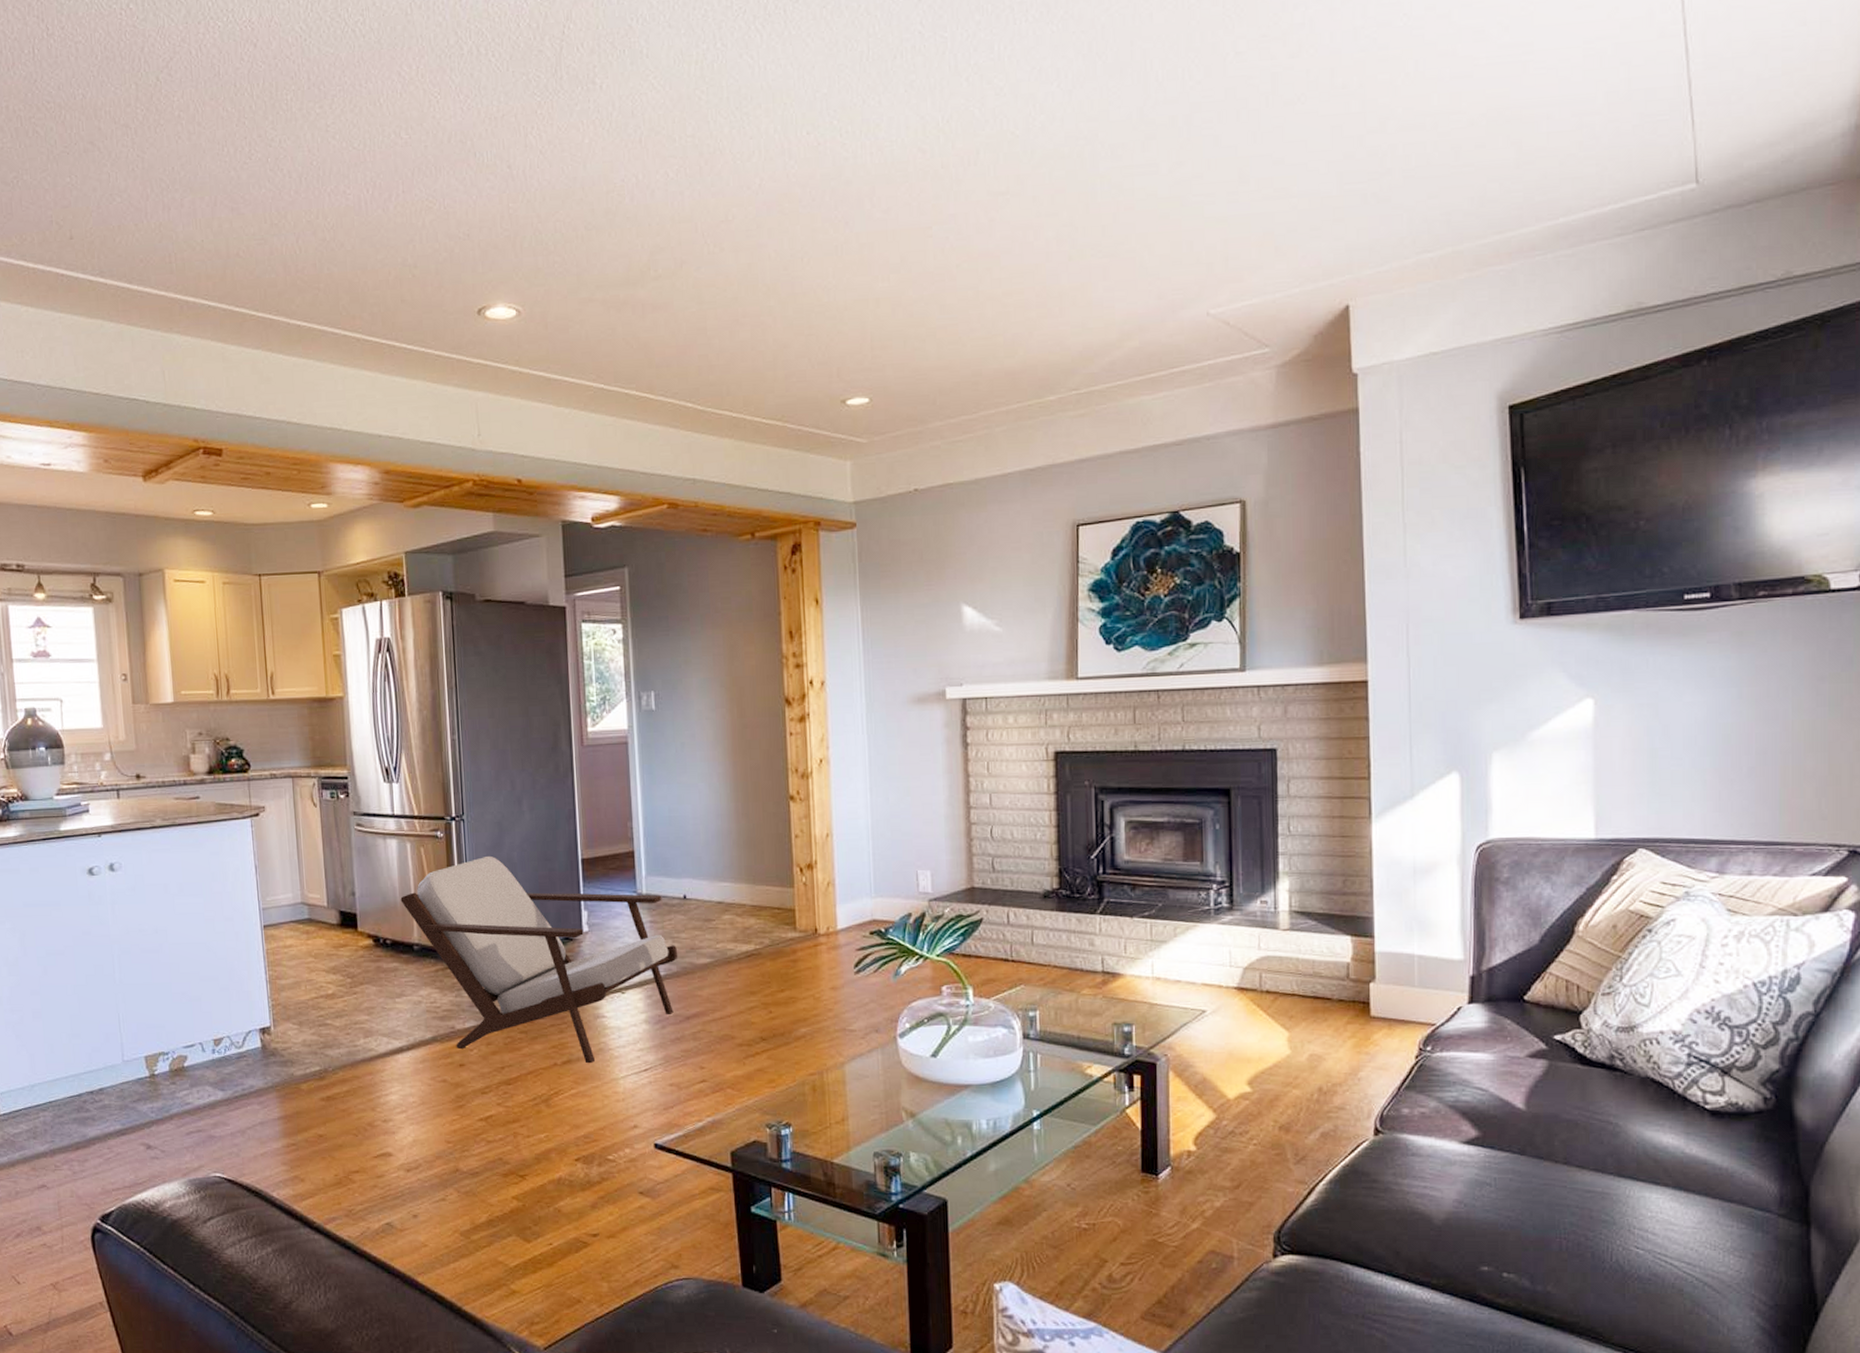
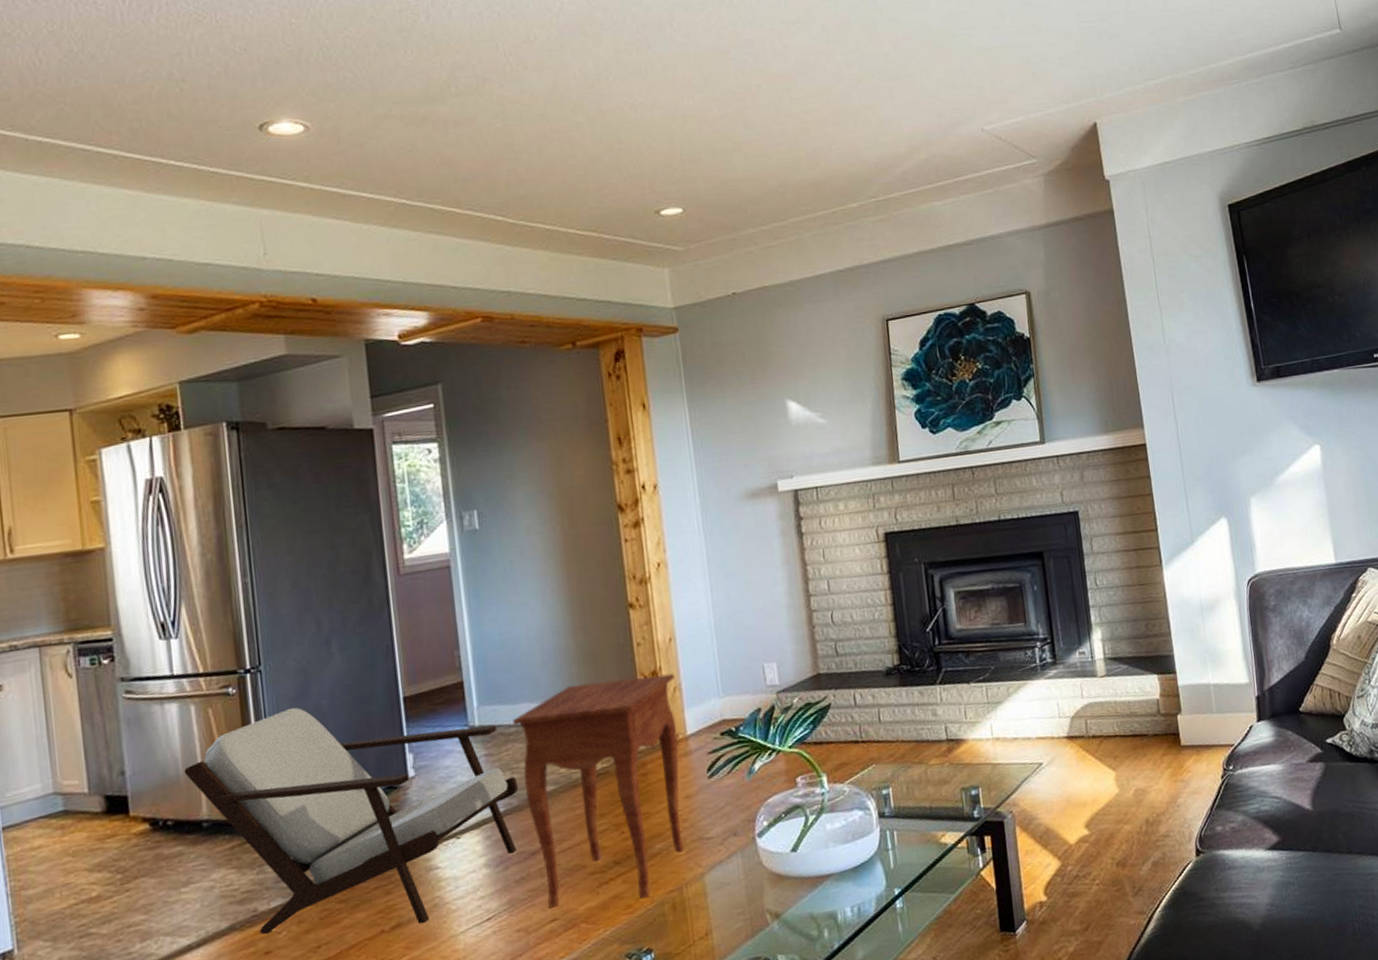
side table: none [676,867,830,1076] -> present [513,673,684,908]

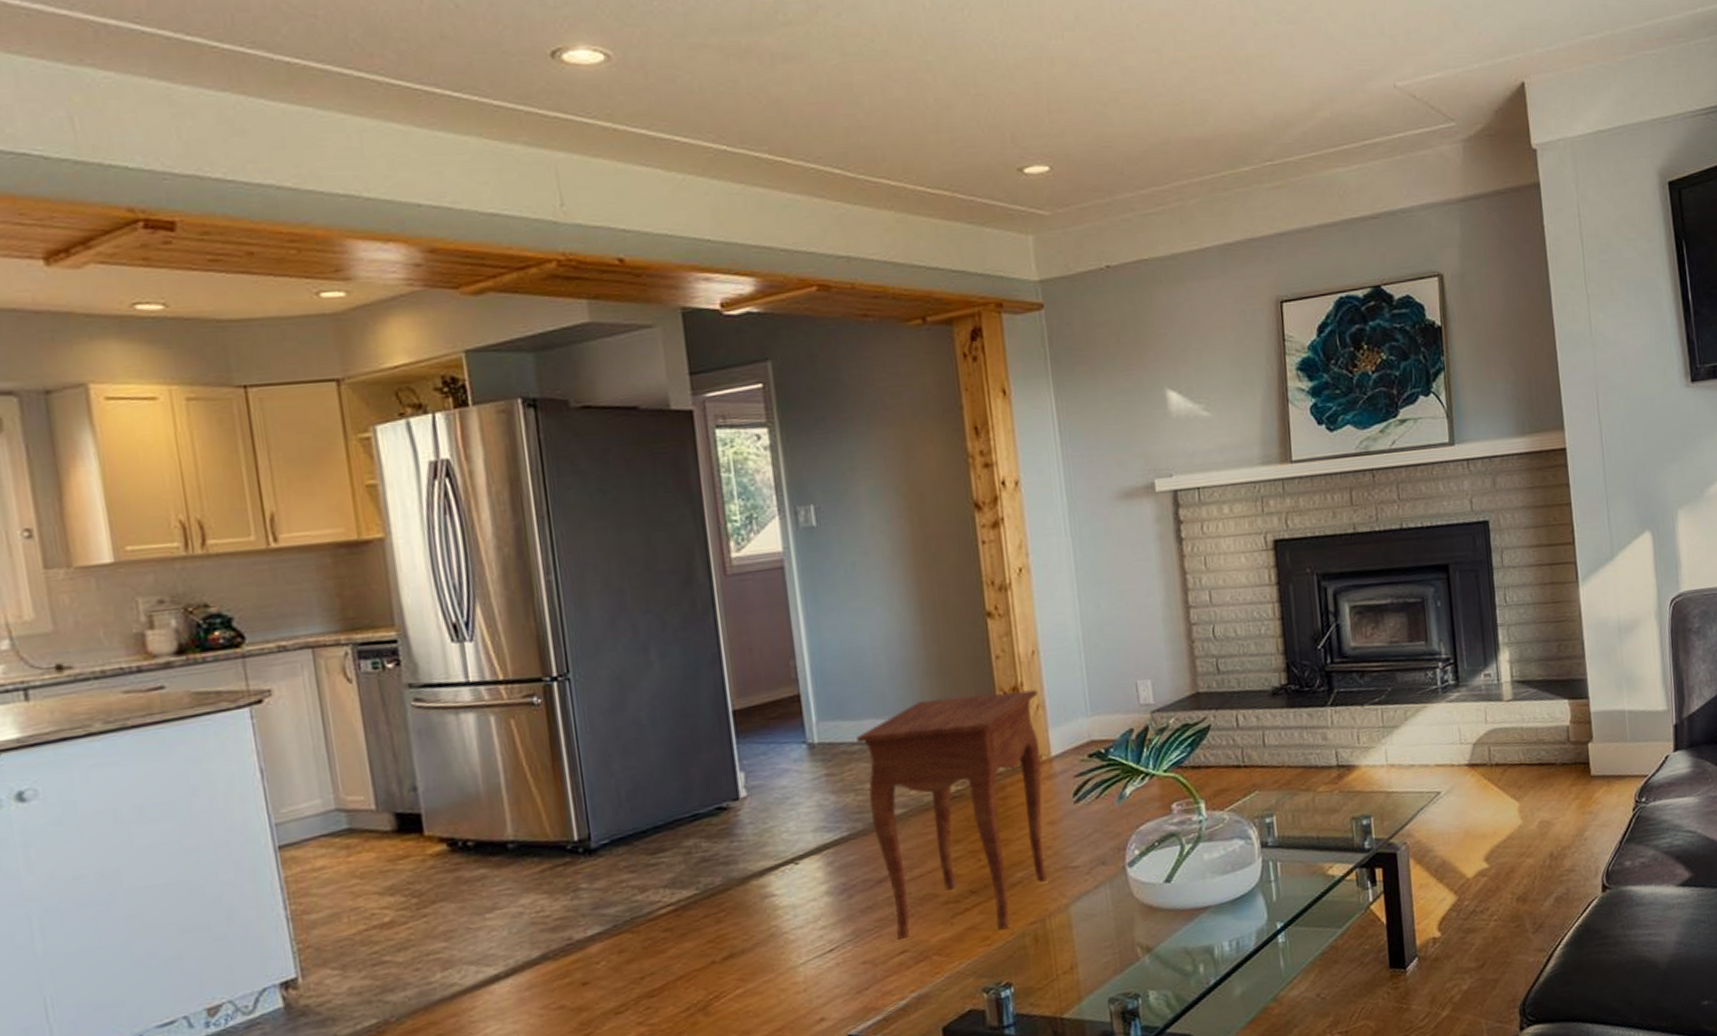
armchair: present [184,707,519,934] -> none [484,719,864,964]

